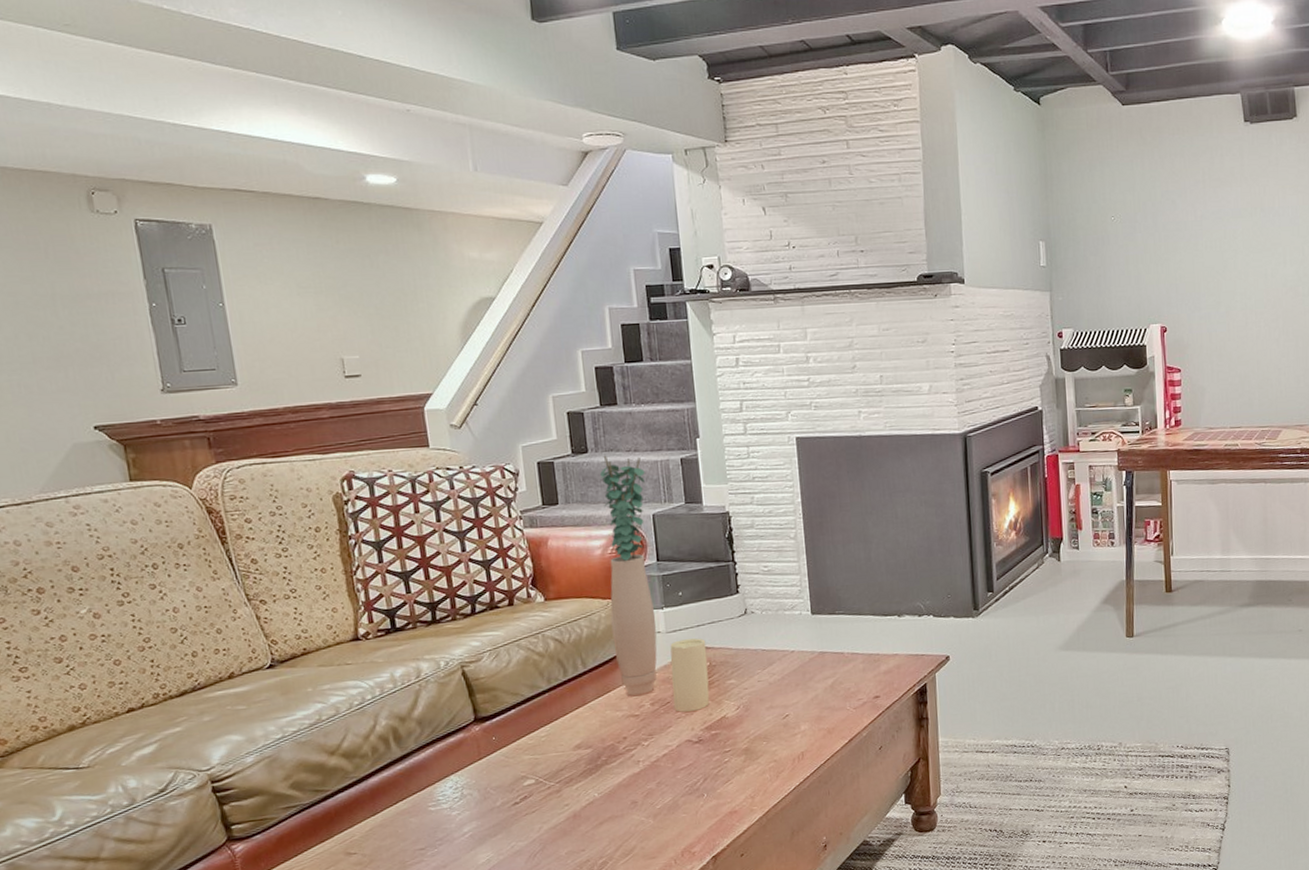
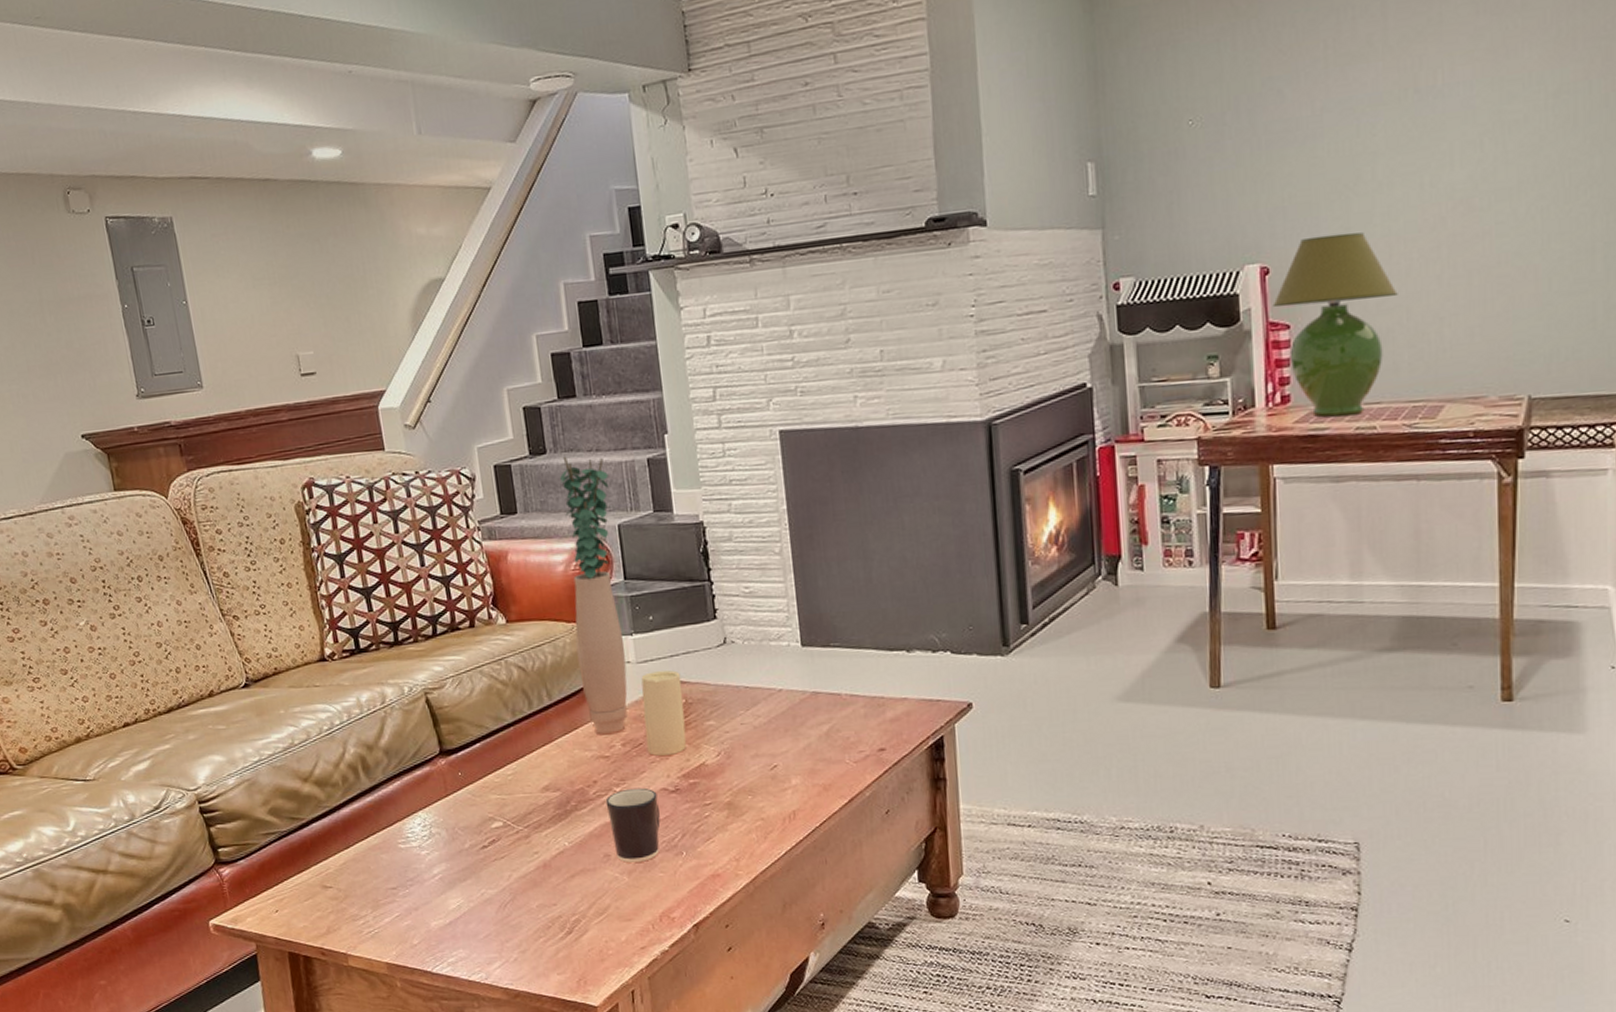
mug: none [634,740,684,808] -> present [605,787,661,864]
table lamp: none [1169,305,1251,438] -> present [1272,232,1398,419]

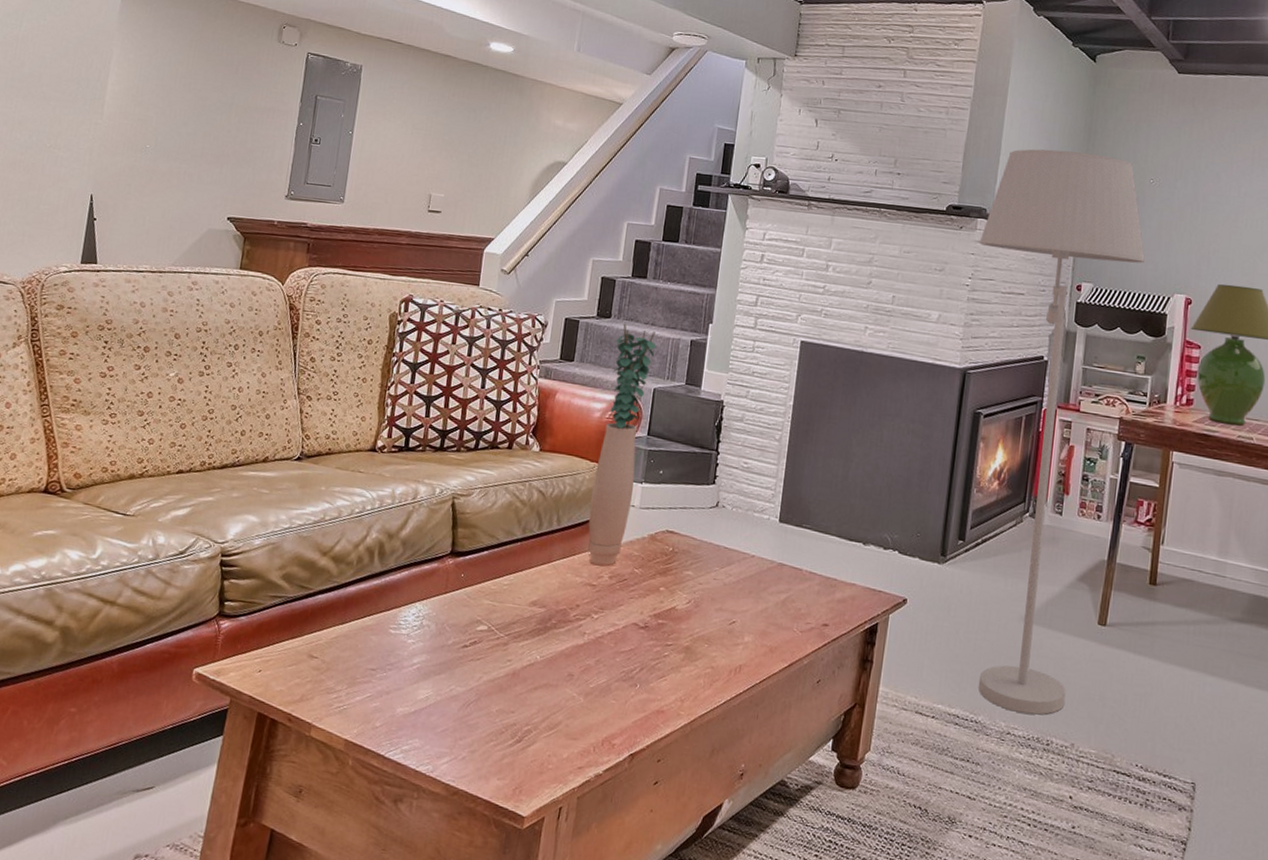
mug: present [605,787,661,864] -> none [578,617,628,687]
candle: present [641,670,687,757] -> none [629,518,674,595]
floor lamp: none [977,102,1198,803] -> present [978,149,1145,715]

